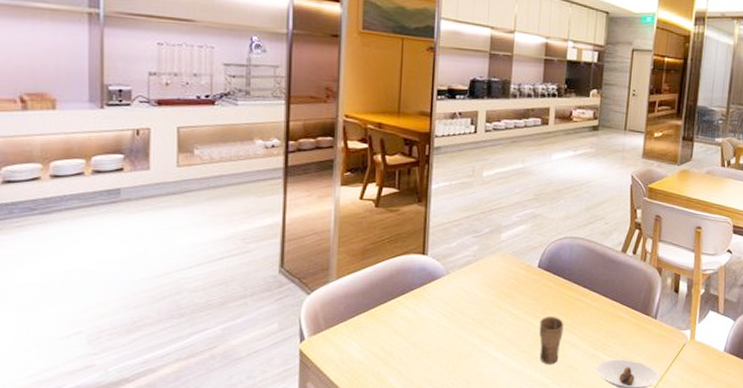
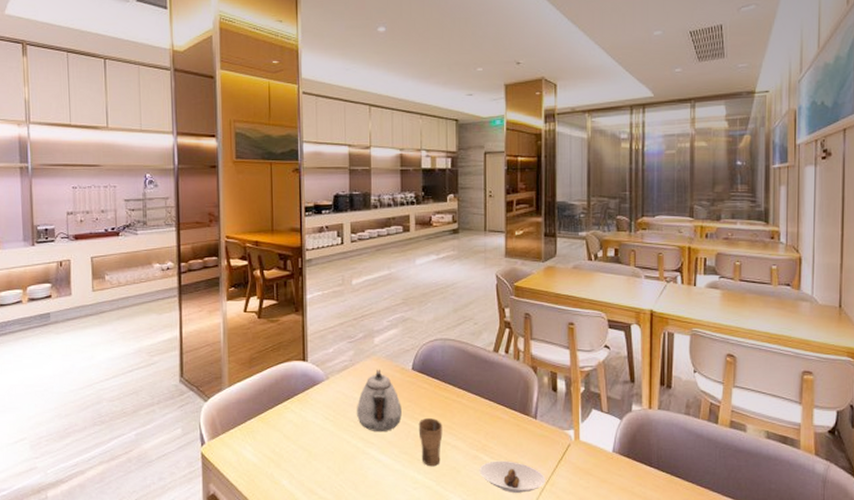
teapot: none [476,265,524,330] -> present [357,369,402,432]

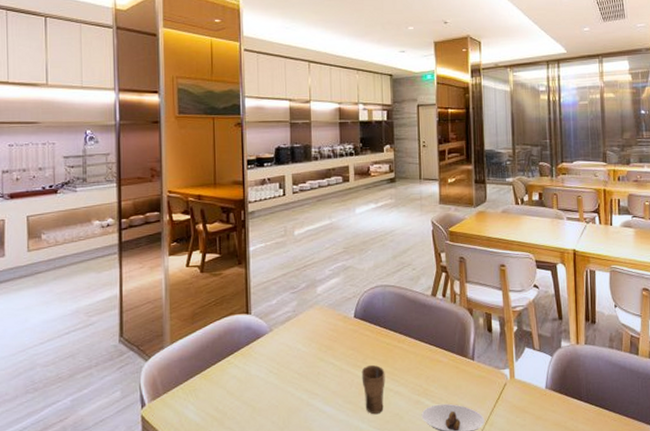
teapot: present [357,369,402,432] -> none [301,318,345,383]

